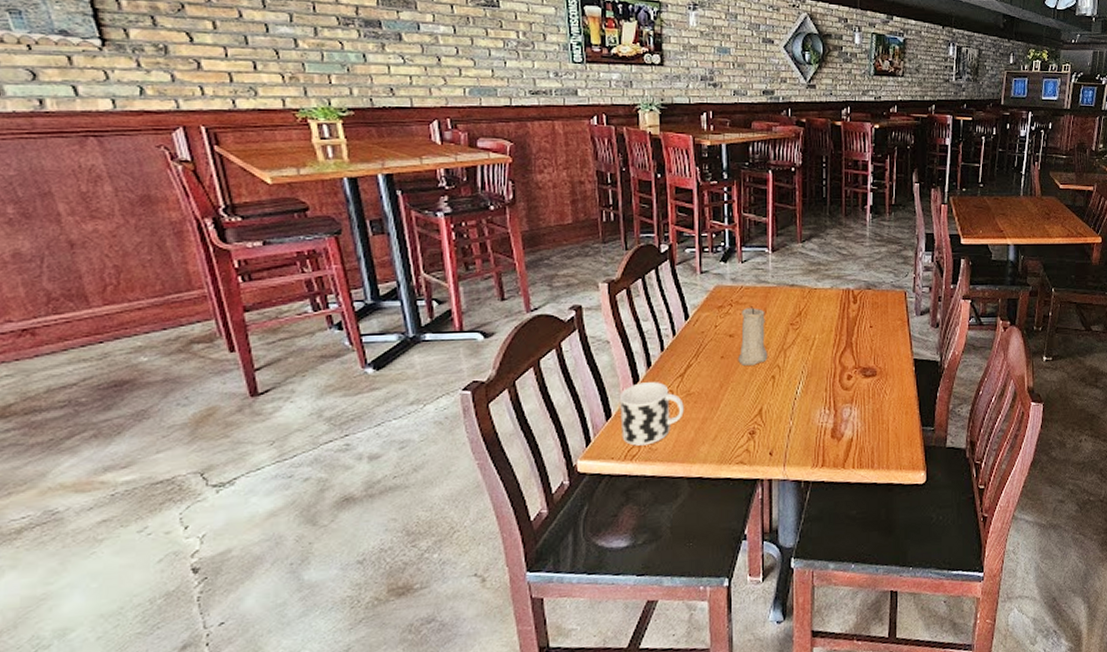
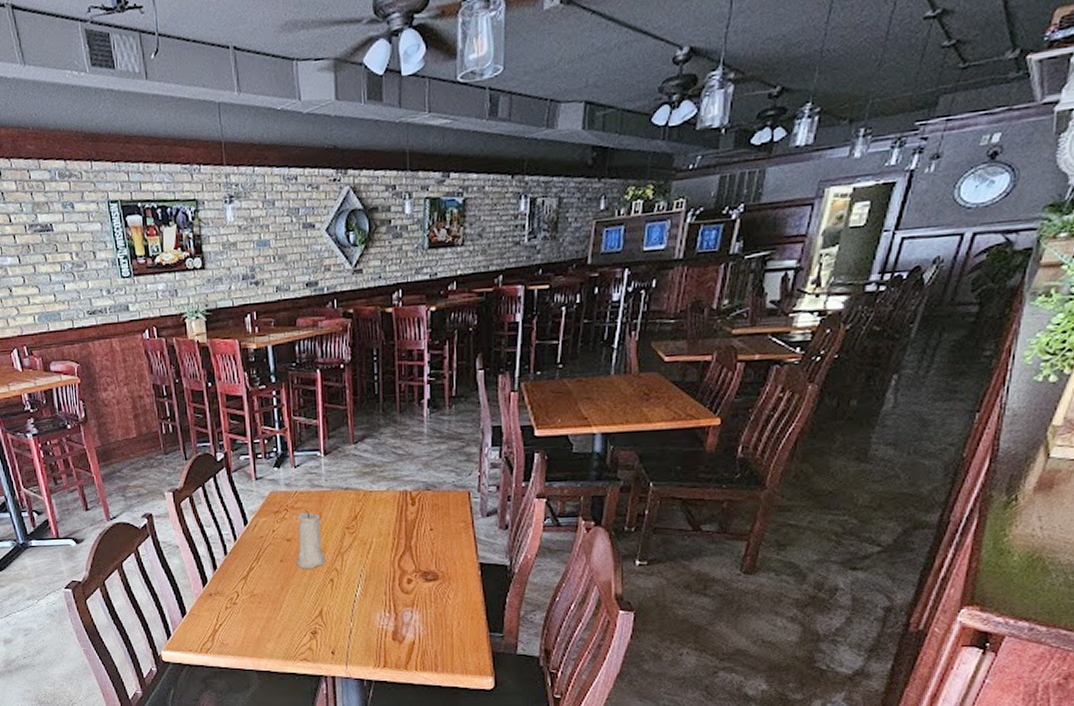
cup: present [619,382,684,446] -> none [191,583,249,640]

